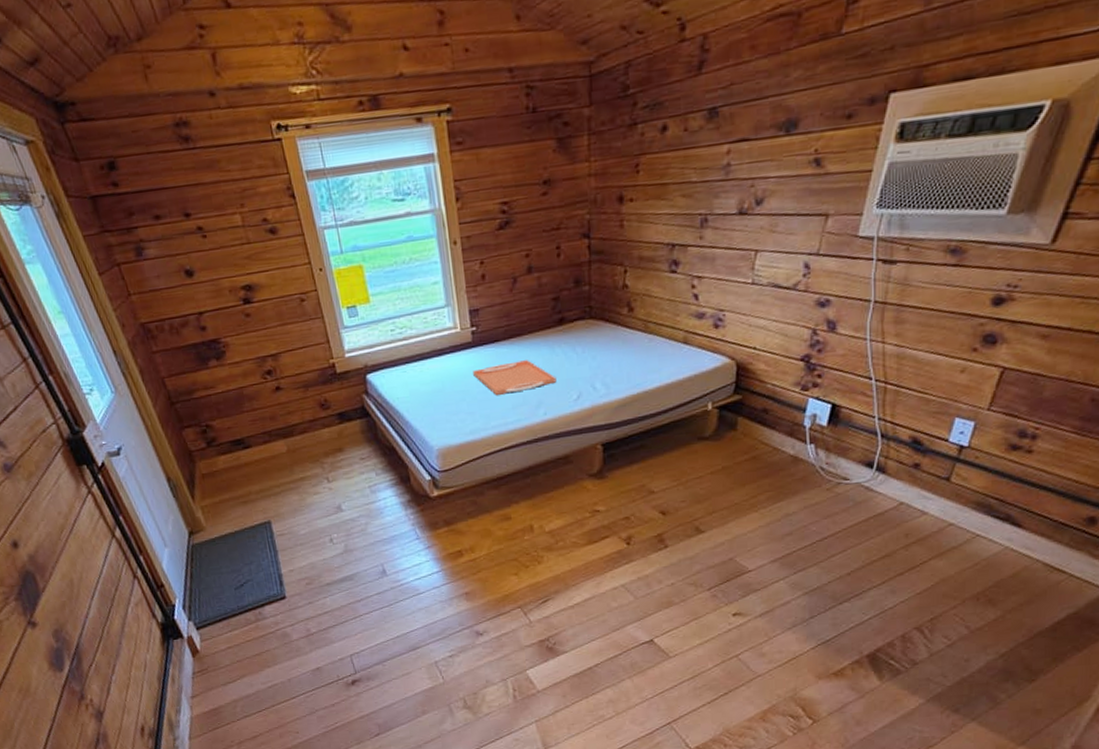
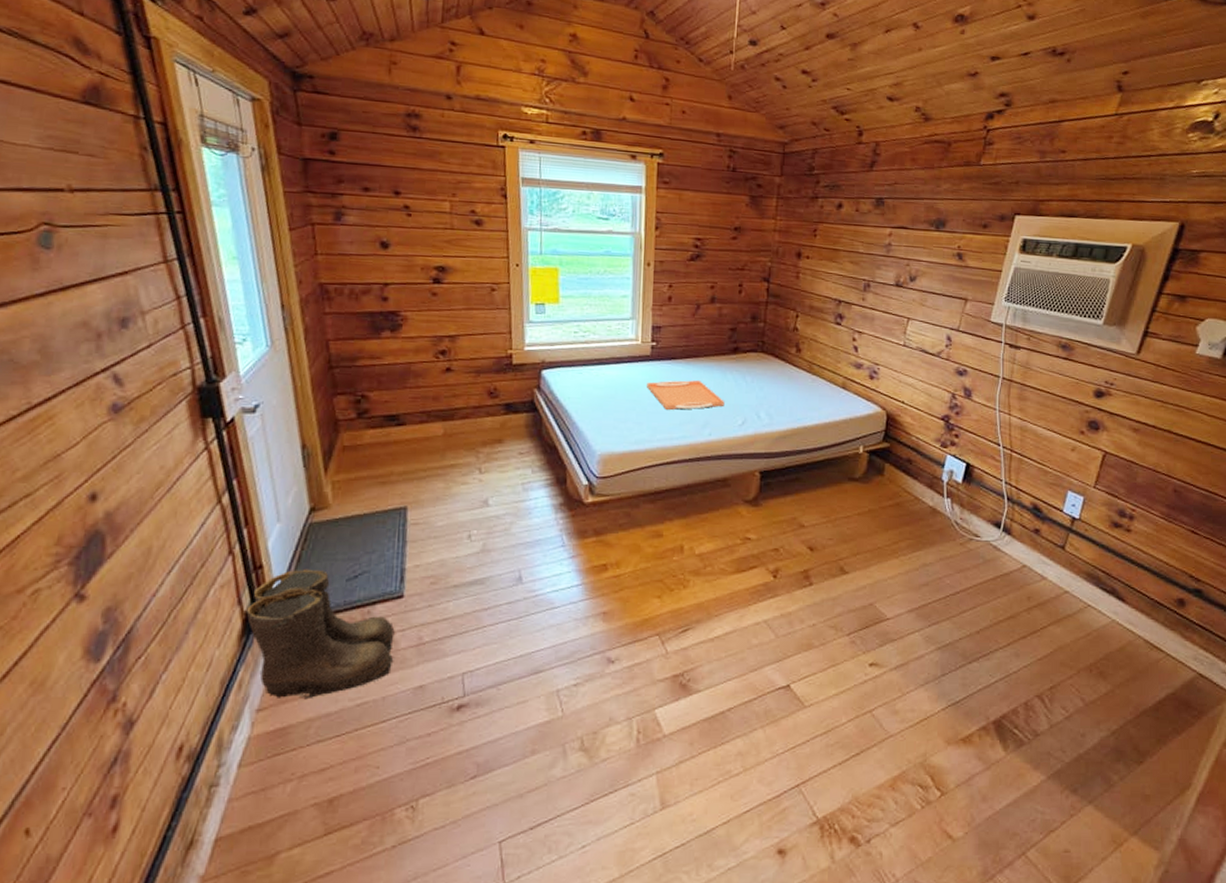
boots: none [161,583,291,687] -> present [246,568,395,700]

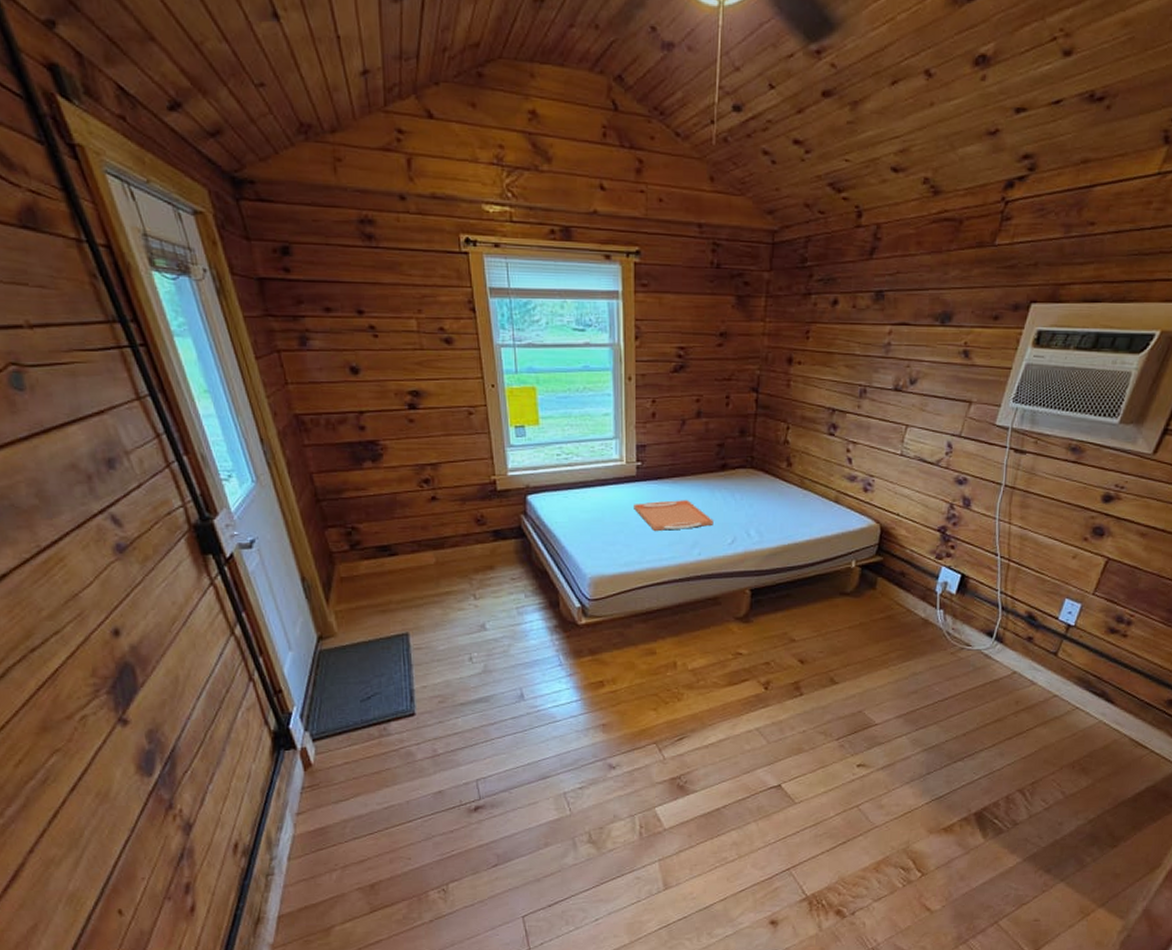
boots: present [246,568,395,700] -> none [274,692,413,804]

